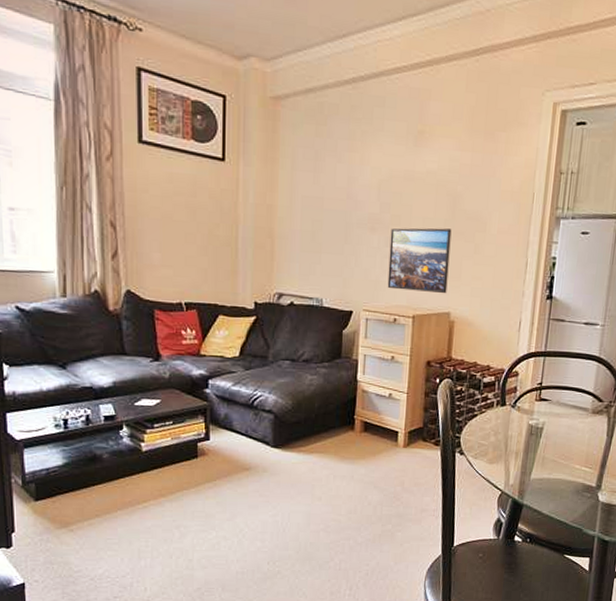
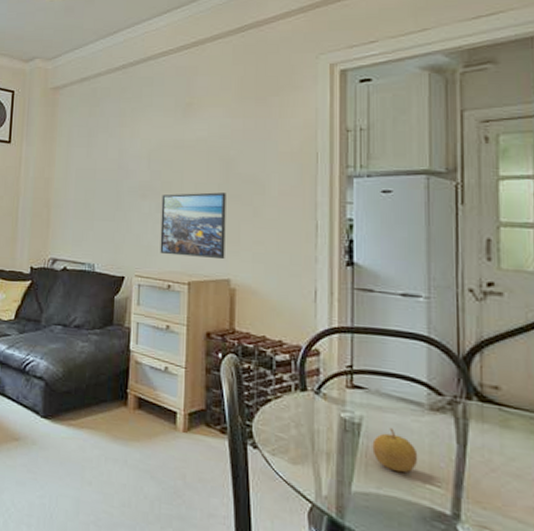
fruit: none [548,429,580,461] -> present [372,427,418,473]

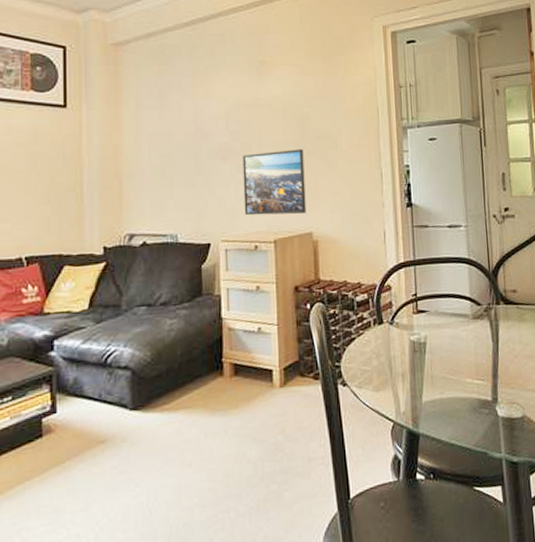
fruit: present [372,427,418,473] -> none [435,340,468,377]

